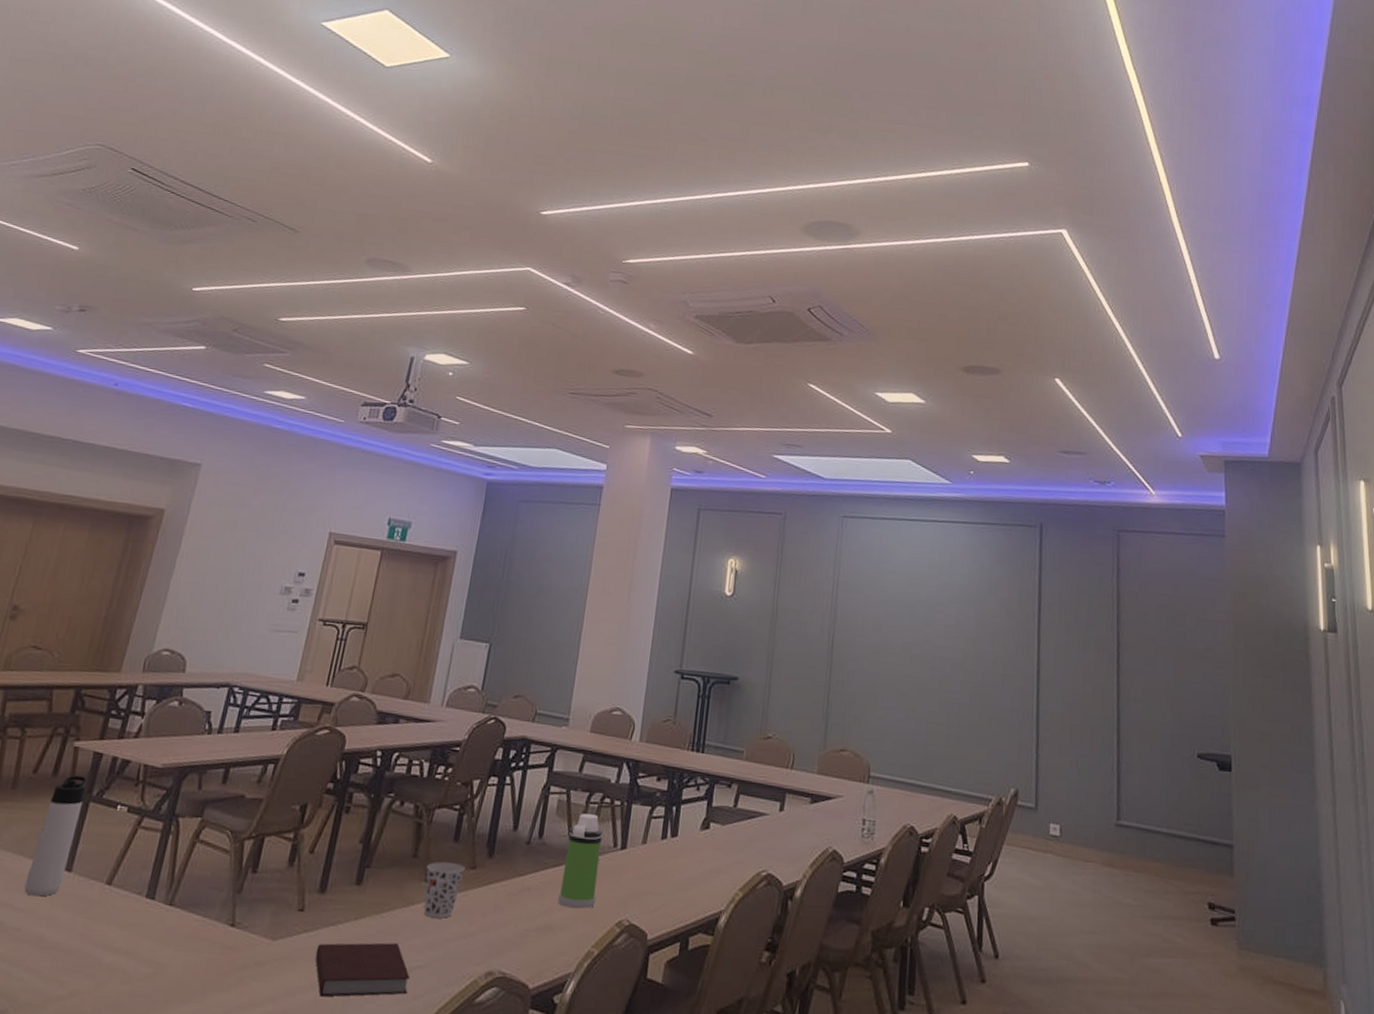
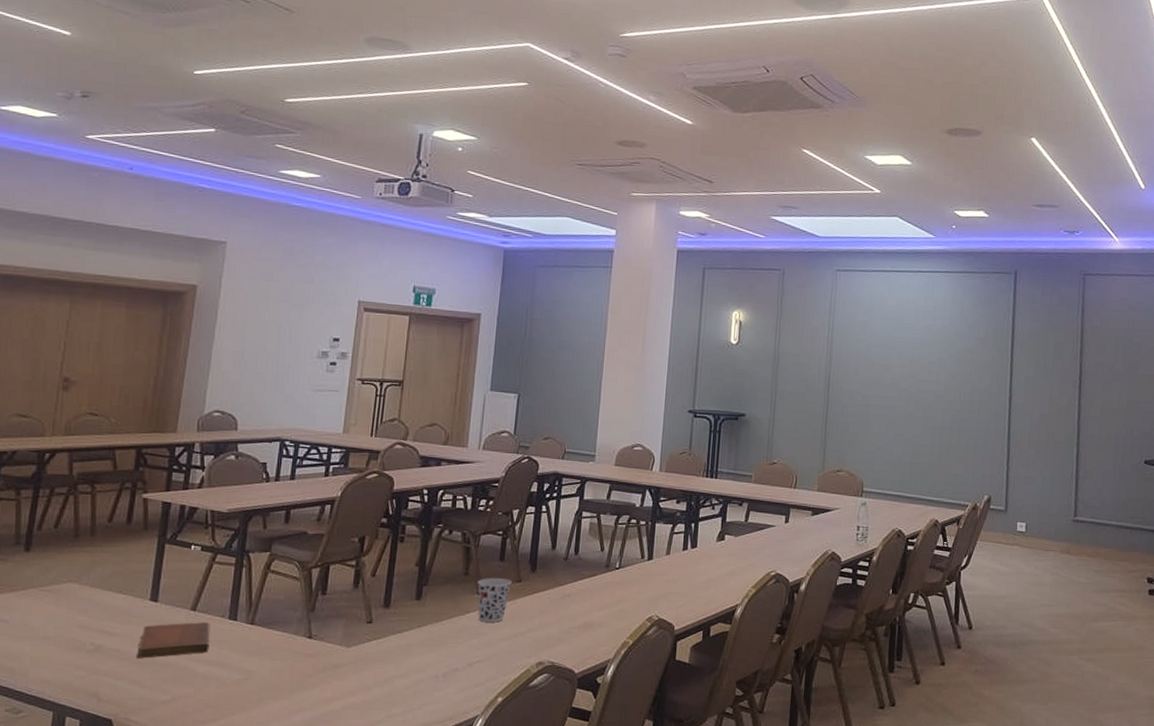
thermos bottle: present [24,775,87,897] -> none [117,522,160,623]
notebook: none [38,899,125,941] -> present [137,622,211,658]
notebook: present [315,942,410,997] -> none [386,644,471,689]
water bottle: present [558,813,603,909] -> none [595,533,631,609]

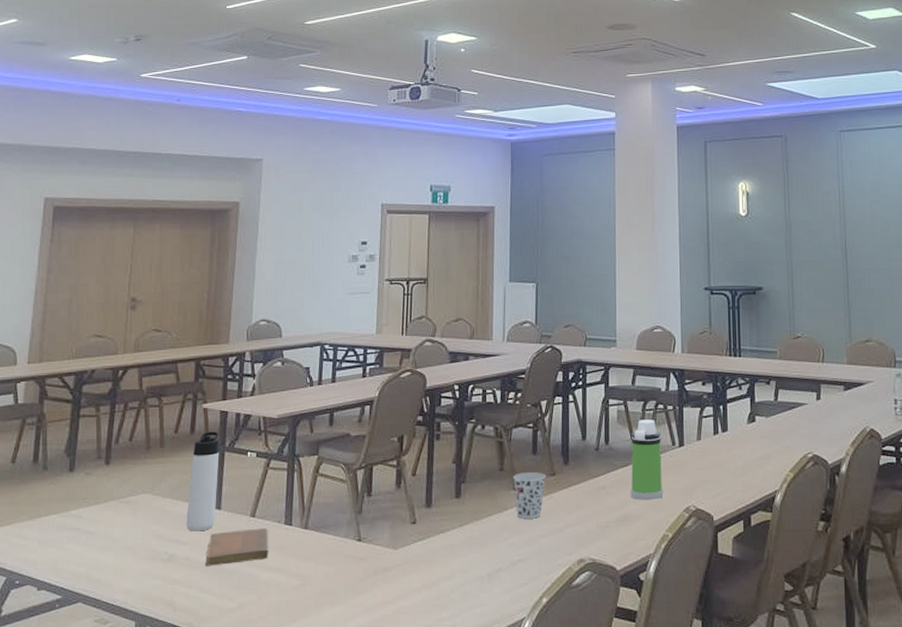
thermos bottle: none [117,522,160,623] -> present [186,431,219,532]
water bottle: none [595,533,631,609] -> present [630,420,664,500]

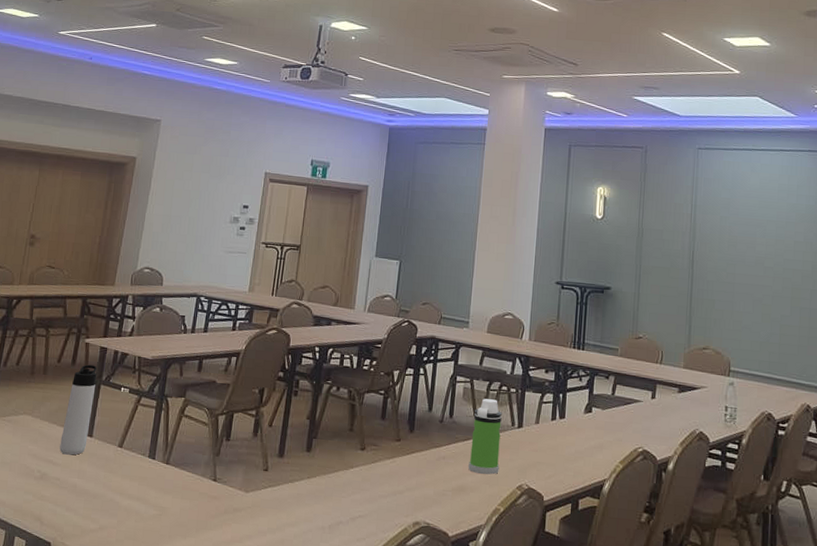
notebook: present [205,528,269,566] -> none [73,458,134,488]
cup: present [513,472,546,519] -> none [361,435,392,479]

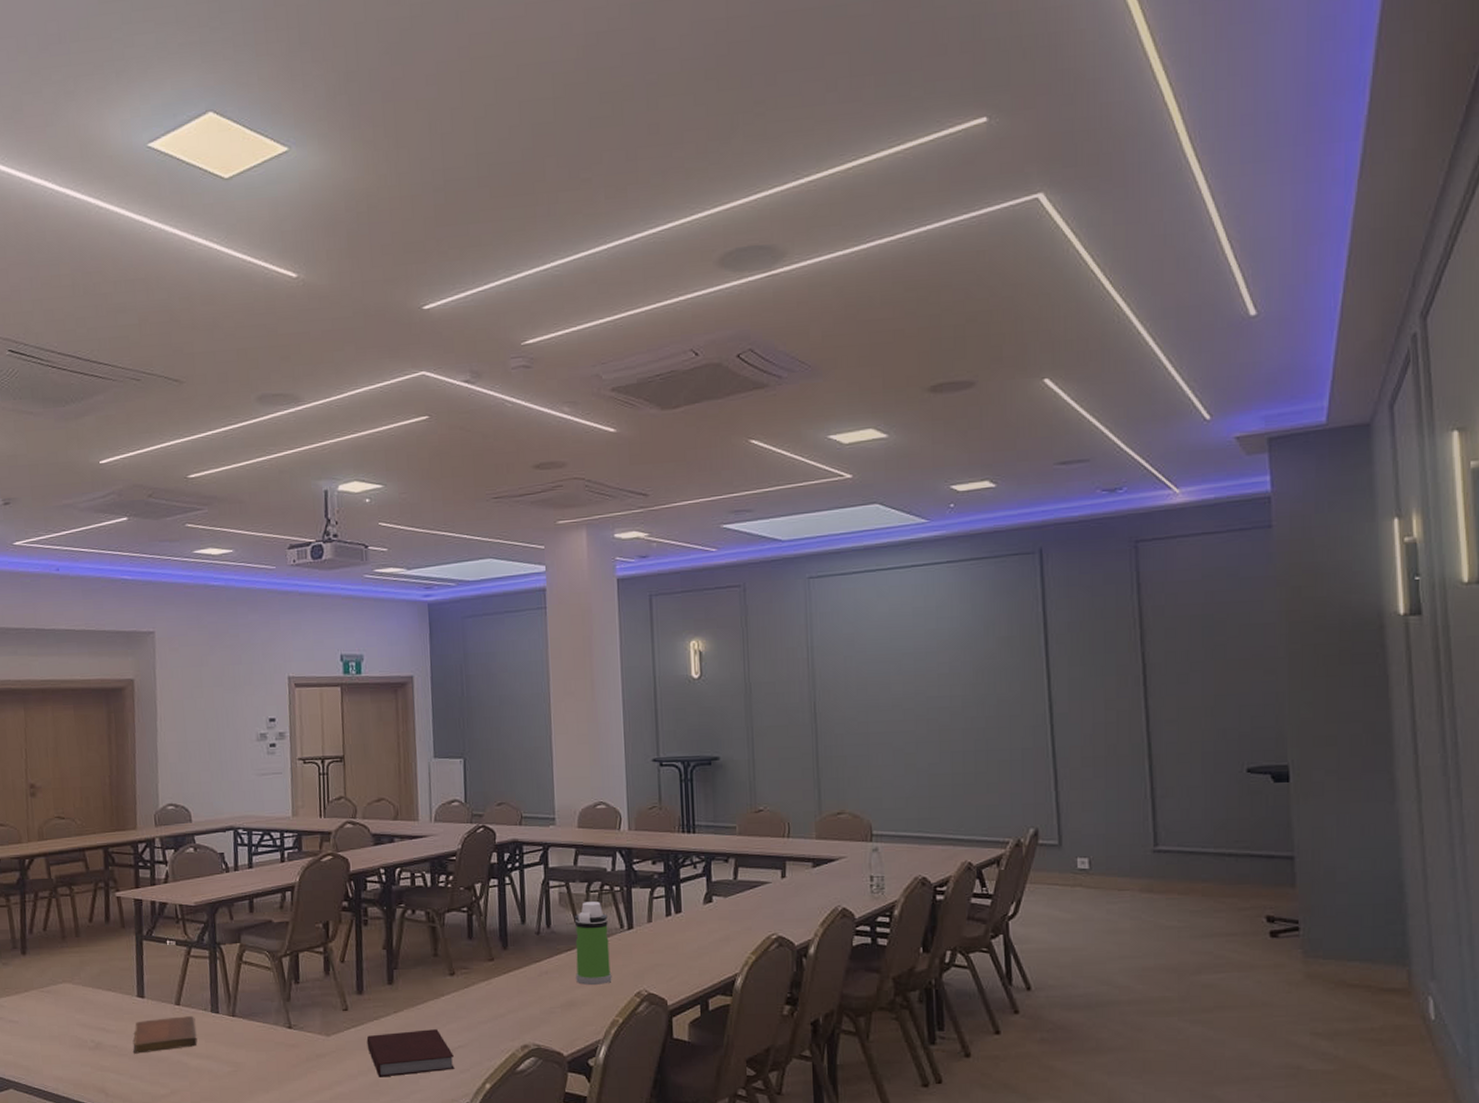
thermos bottle: present [59,364,97,455] -> none [109,920,140,1020]
notebook: none [73,458,134,488] -> present [133,1016,198,1054]
notebook: none [279,496,353,538] -> present [366,1029,454,1077]

